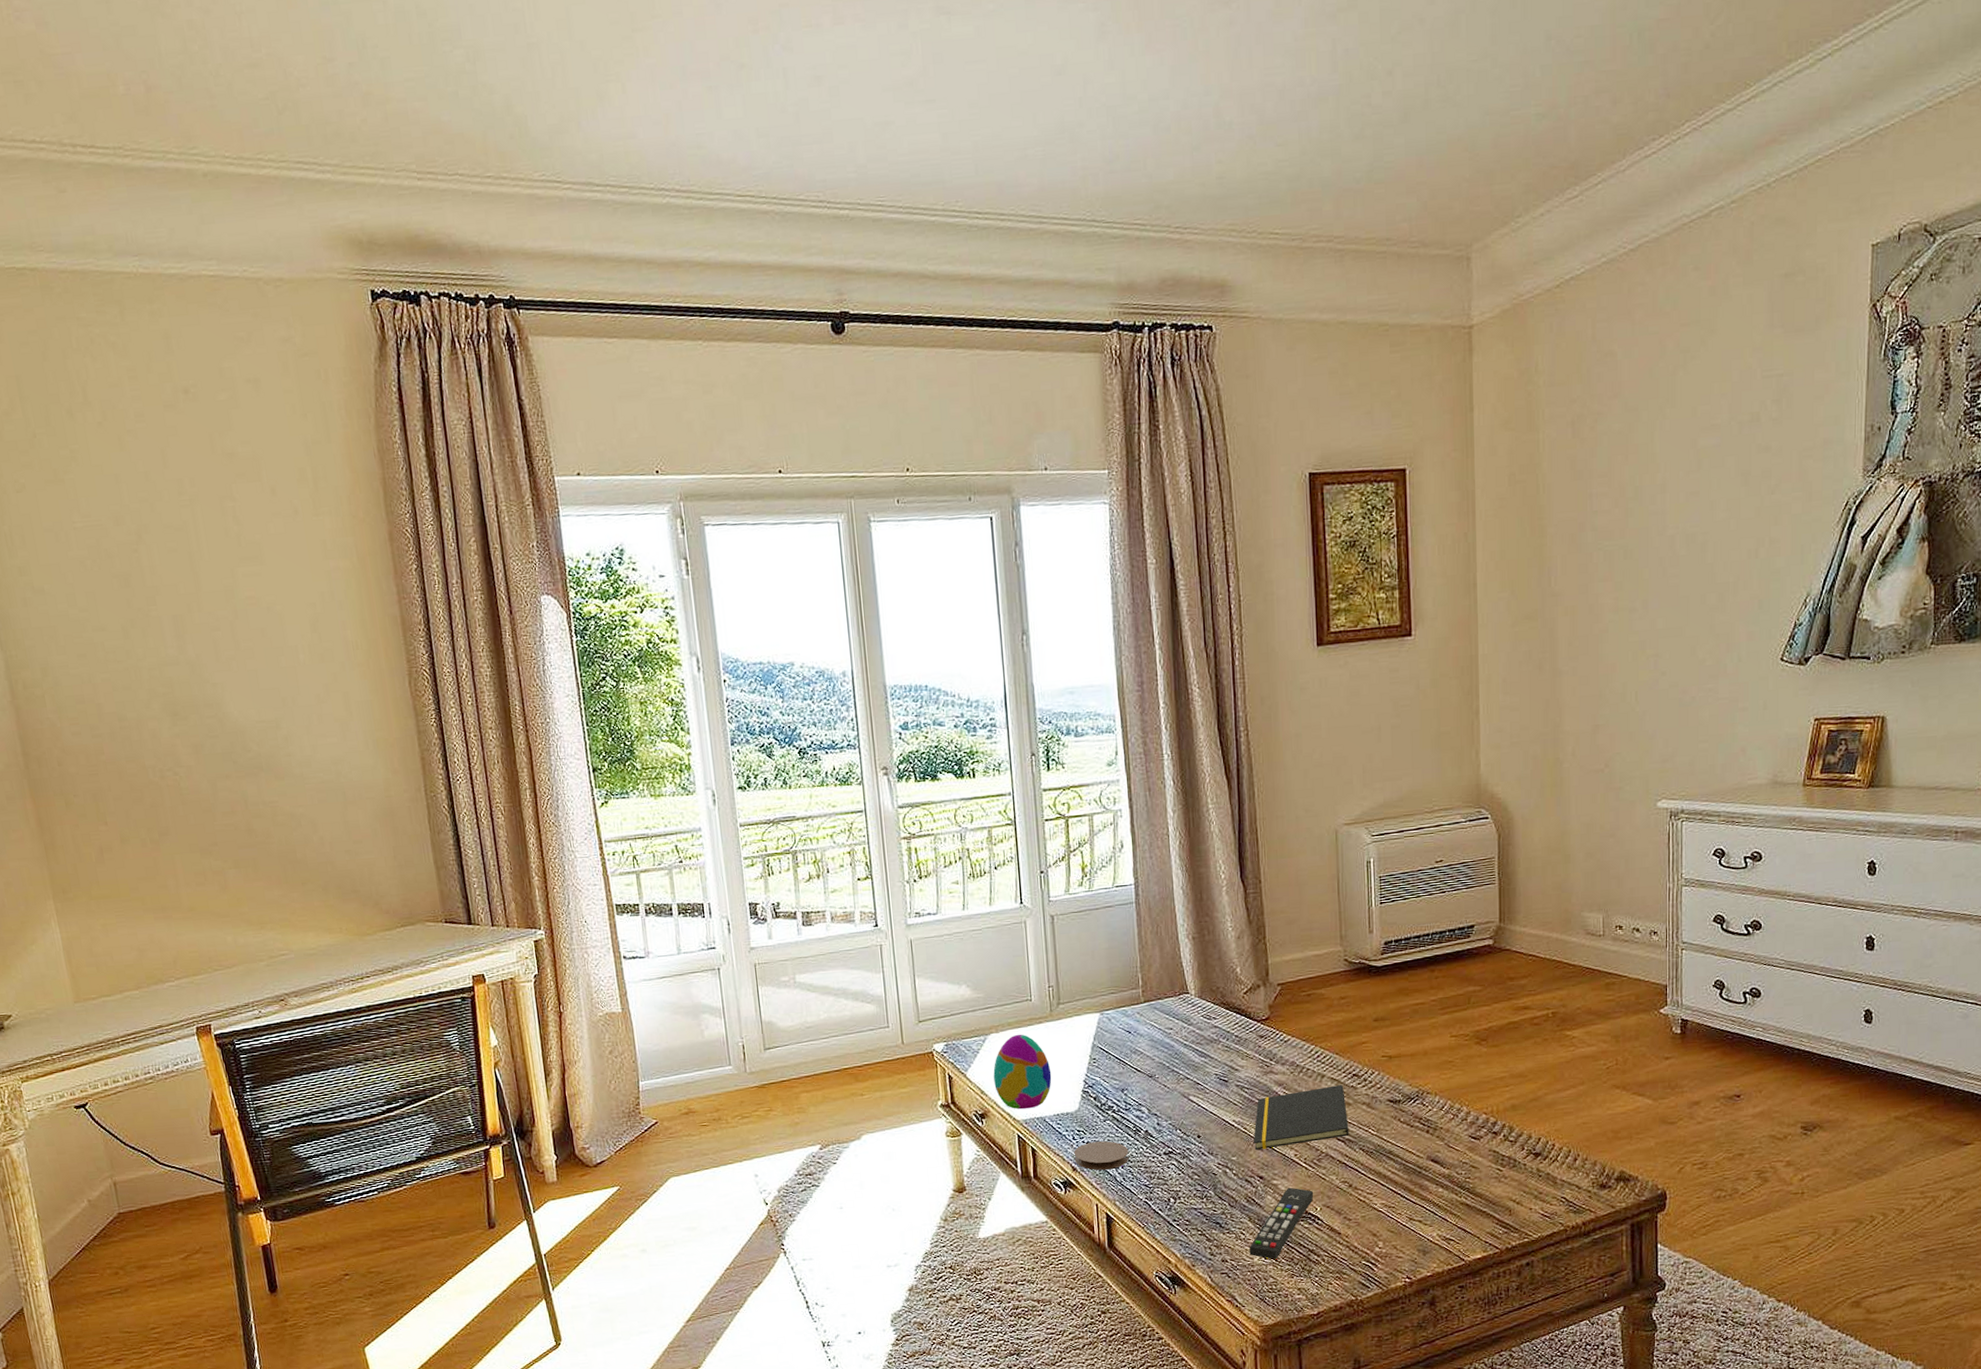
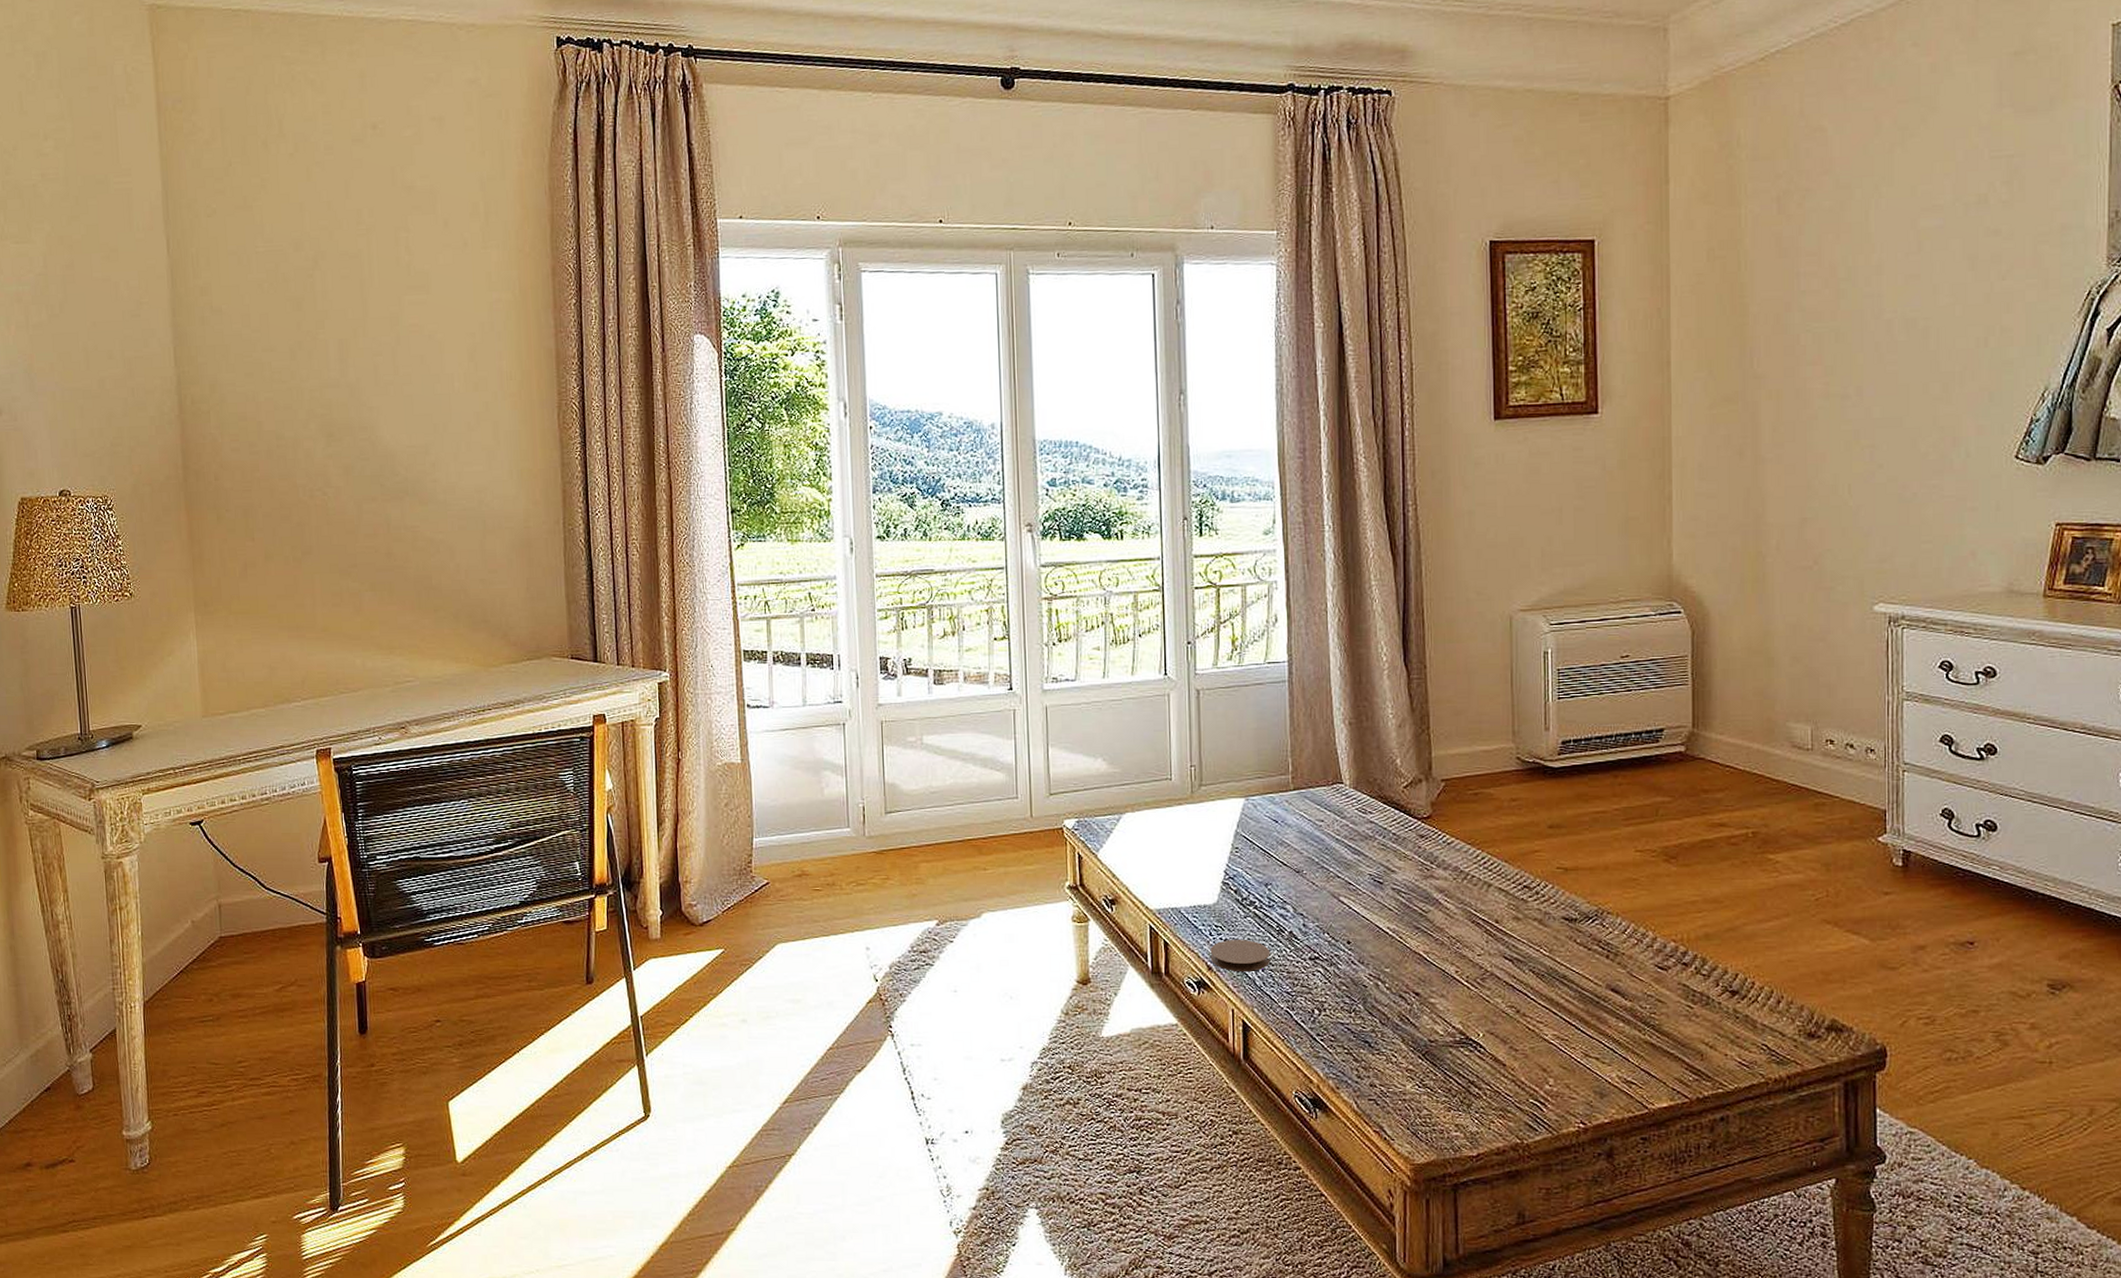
decorative egg: present [993,1034,1052,1110] -> none [1126,815,1190,898]
remote control: present [1249,1187,1314,1259] -> none [1401,1008,1476,1088]
notepad: present [1253,1085,1349,1150] -> none [1409,897,1518,962]

